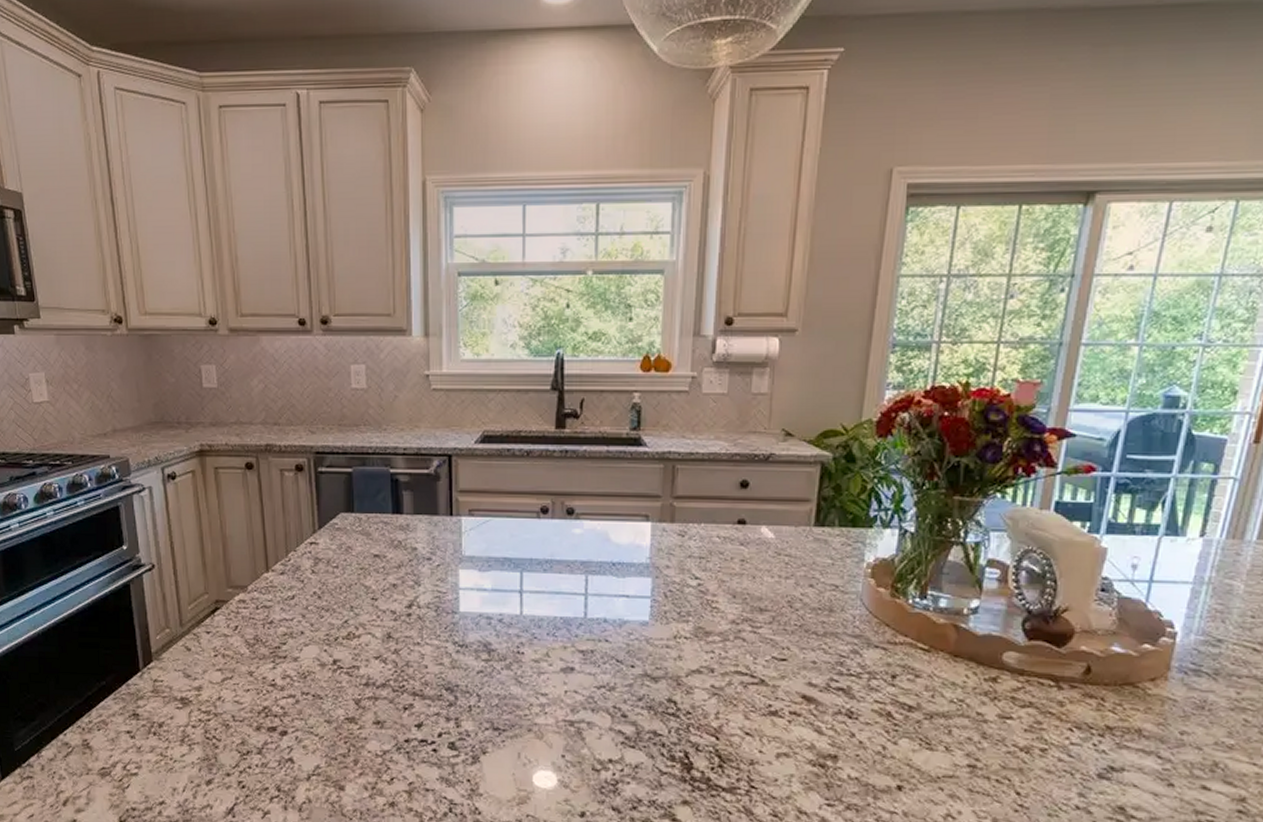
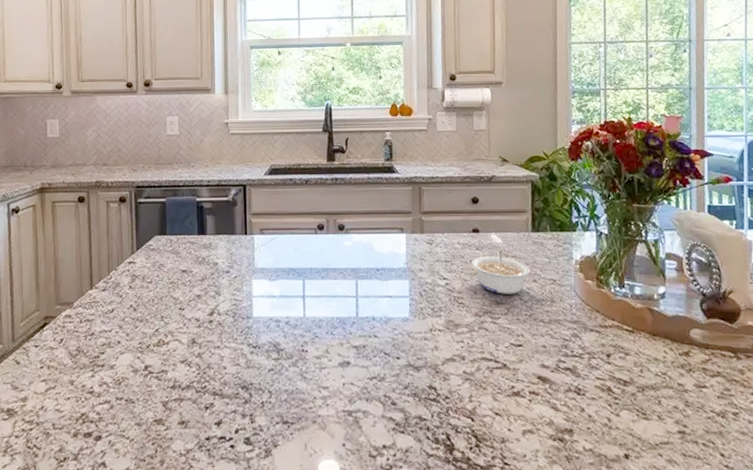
legume: none [732,545,808,600] -> present [471,249,531,294]

